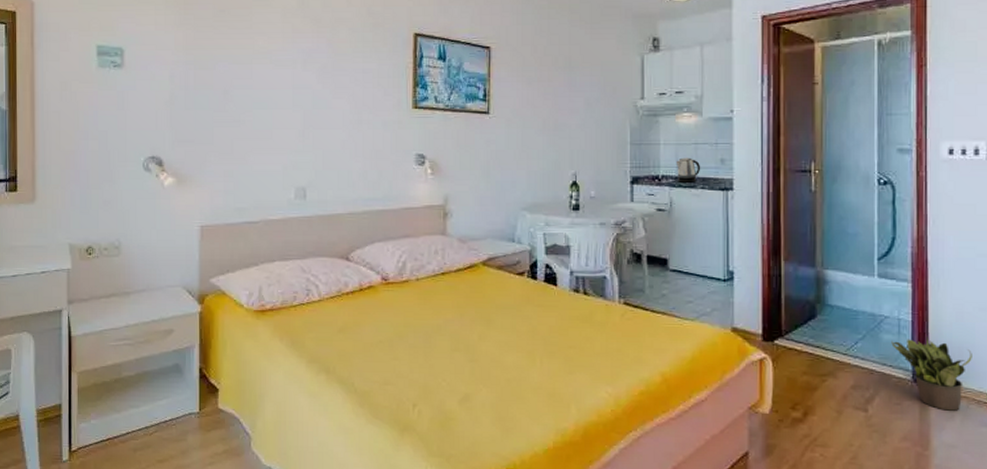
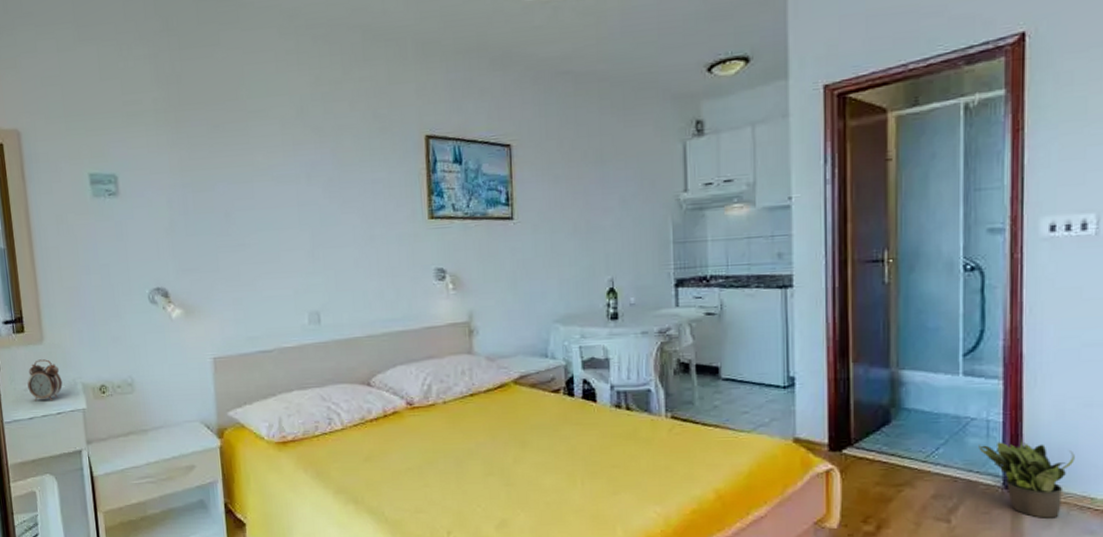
alarm clock: none [15,218,50,260] -> present [27,359,63,402]
kettle: present [675,157,701,182] -> none [726,254,755,282]

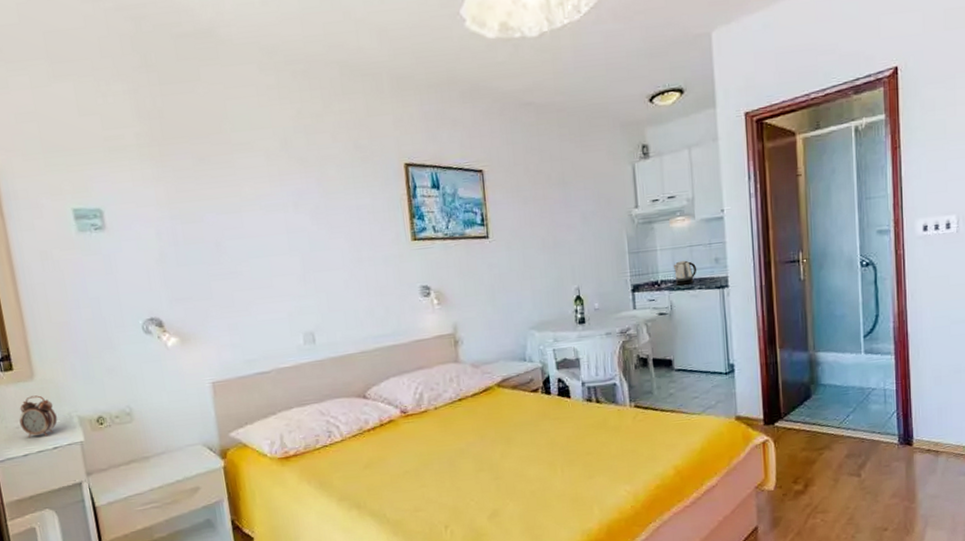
kettle: none [726,254,755,282] -> present [673,260,697,286]
potted plant: present [979,438,1075,518] -> none [879,402,950,466]

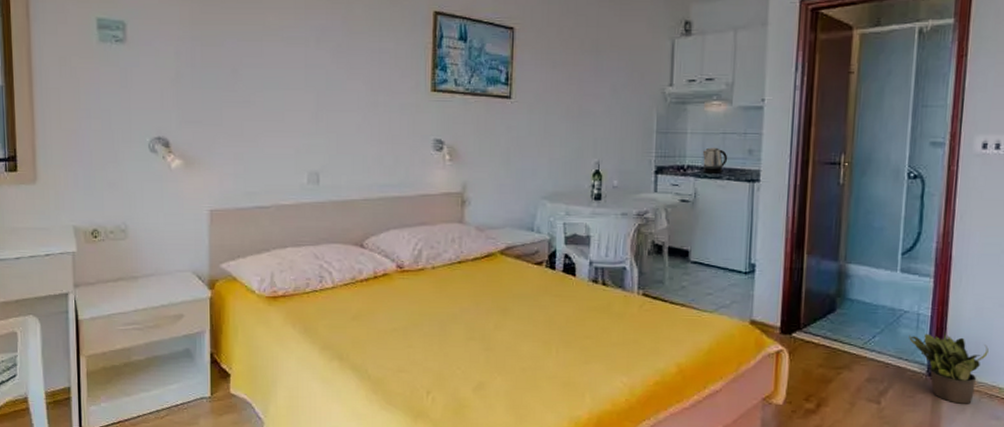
alarm clock: present [19,395,58,439] -> none [16,200,53,242]
potted plant: none [879,402,950,466] -> present [909,331,989,404]

